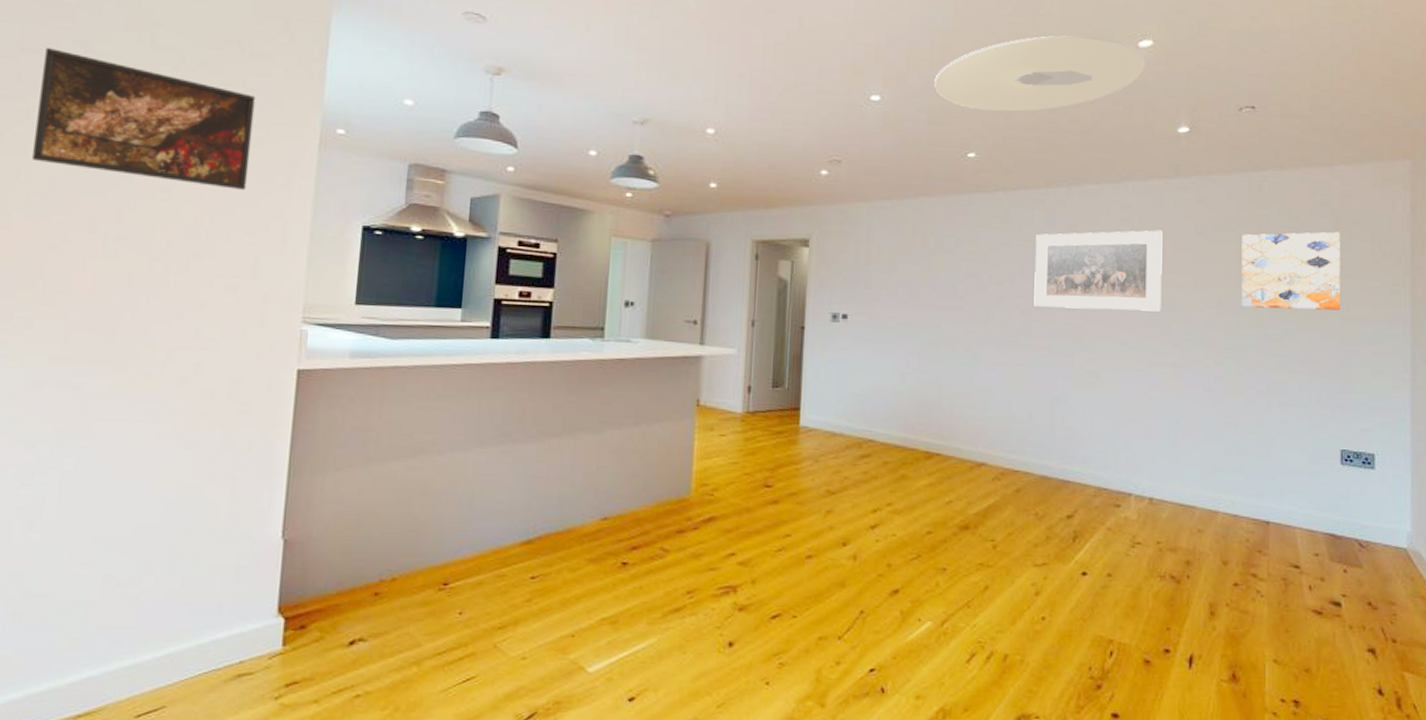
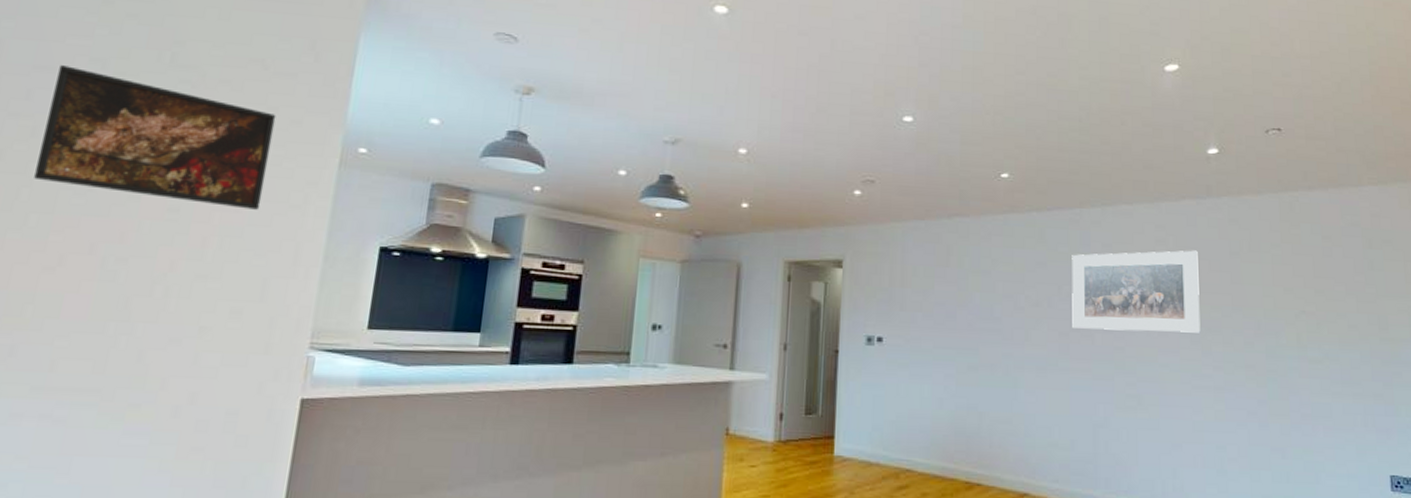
ceiling light: present [934,35,1145,113] -> none [966,59,1172,134]
wall art: present [1241,231,1340,311] -> none [1276,252,1379,331]

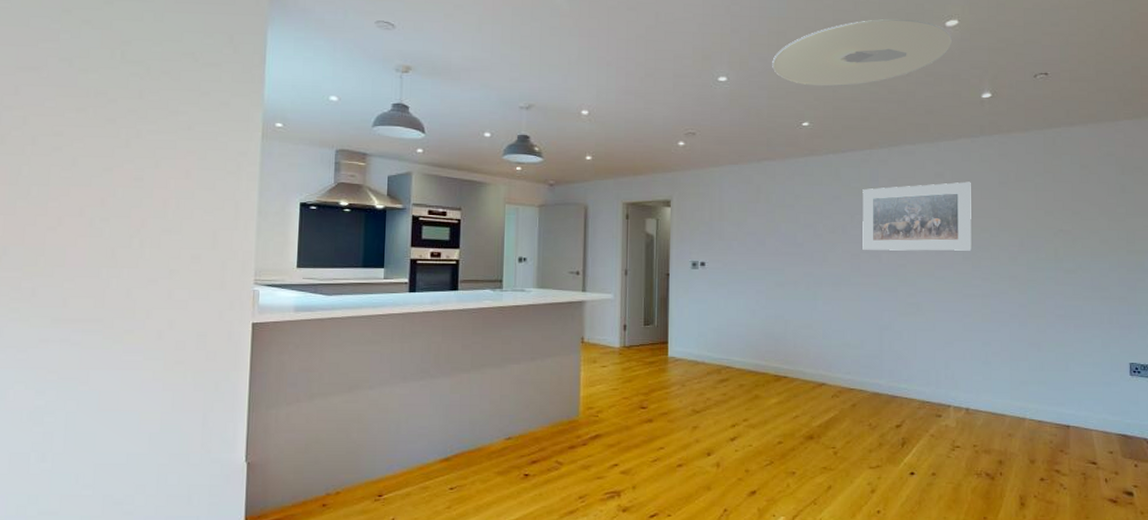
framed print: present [34,65,276,210] -> none [30,65,209,176]
ceiling light: none [966,59,1172,134] -> present [772,18,952,87]

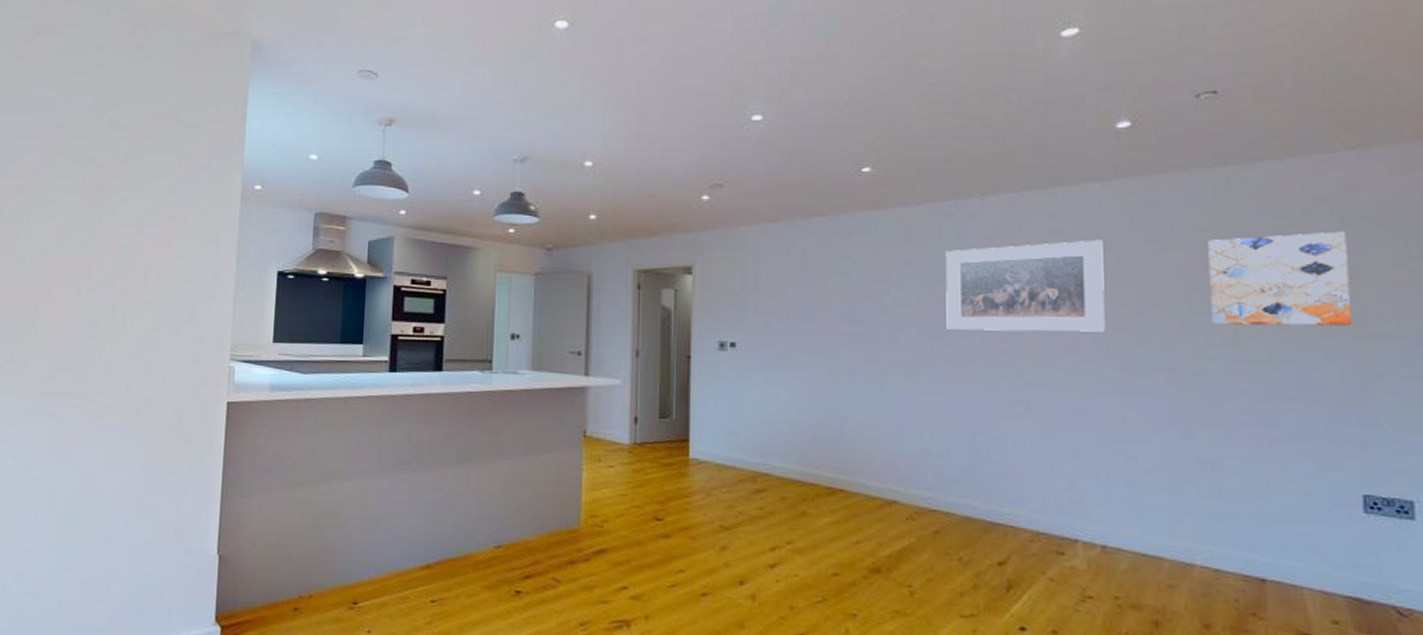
ceiling light: present [772,18,952,87] -> none [821,31,1070,122]
wall art: none [1039,177,1126,245] -> present [1208,231,1352,326]

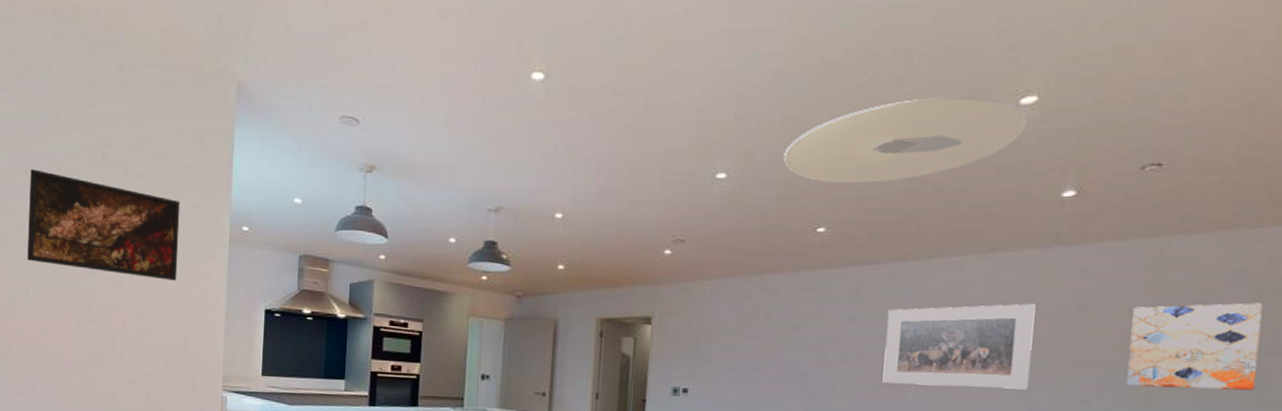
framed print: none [26,134,190,244] -> present [27,169,180,281]
ceiling light: none [821,31,1070,122] -> present [783,96,1027,184]

